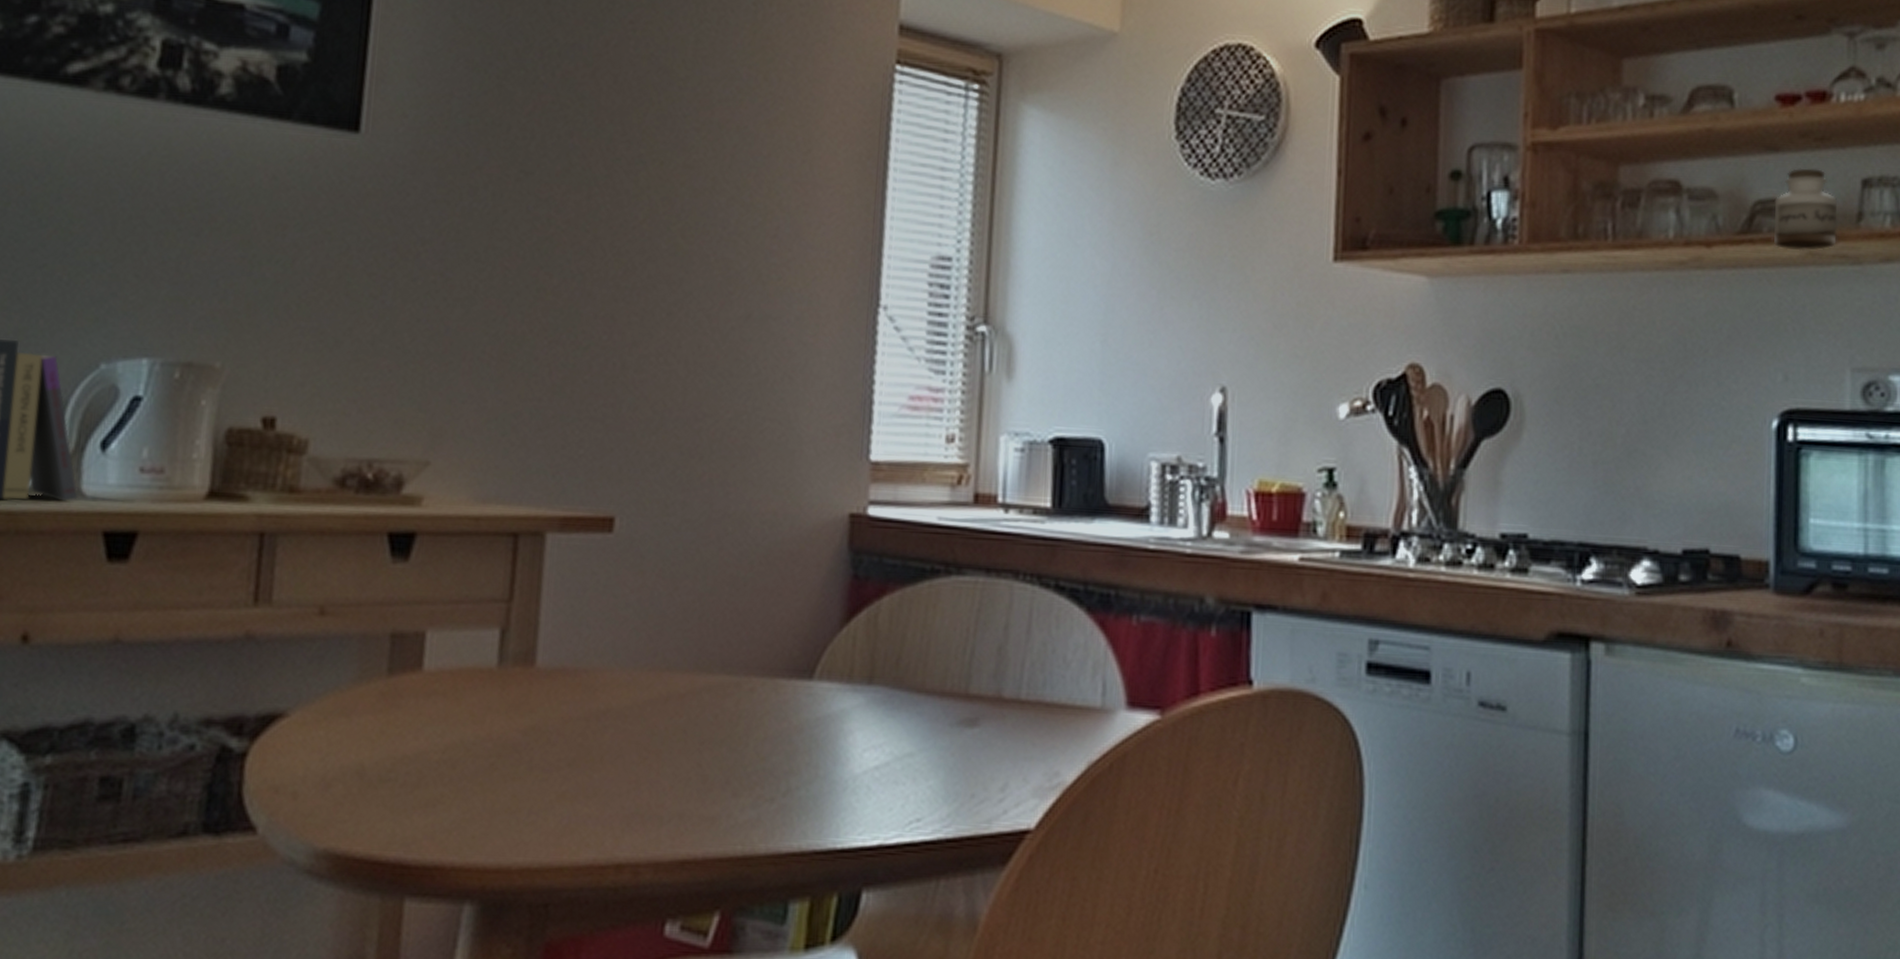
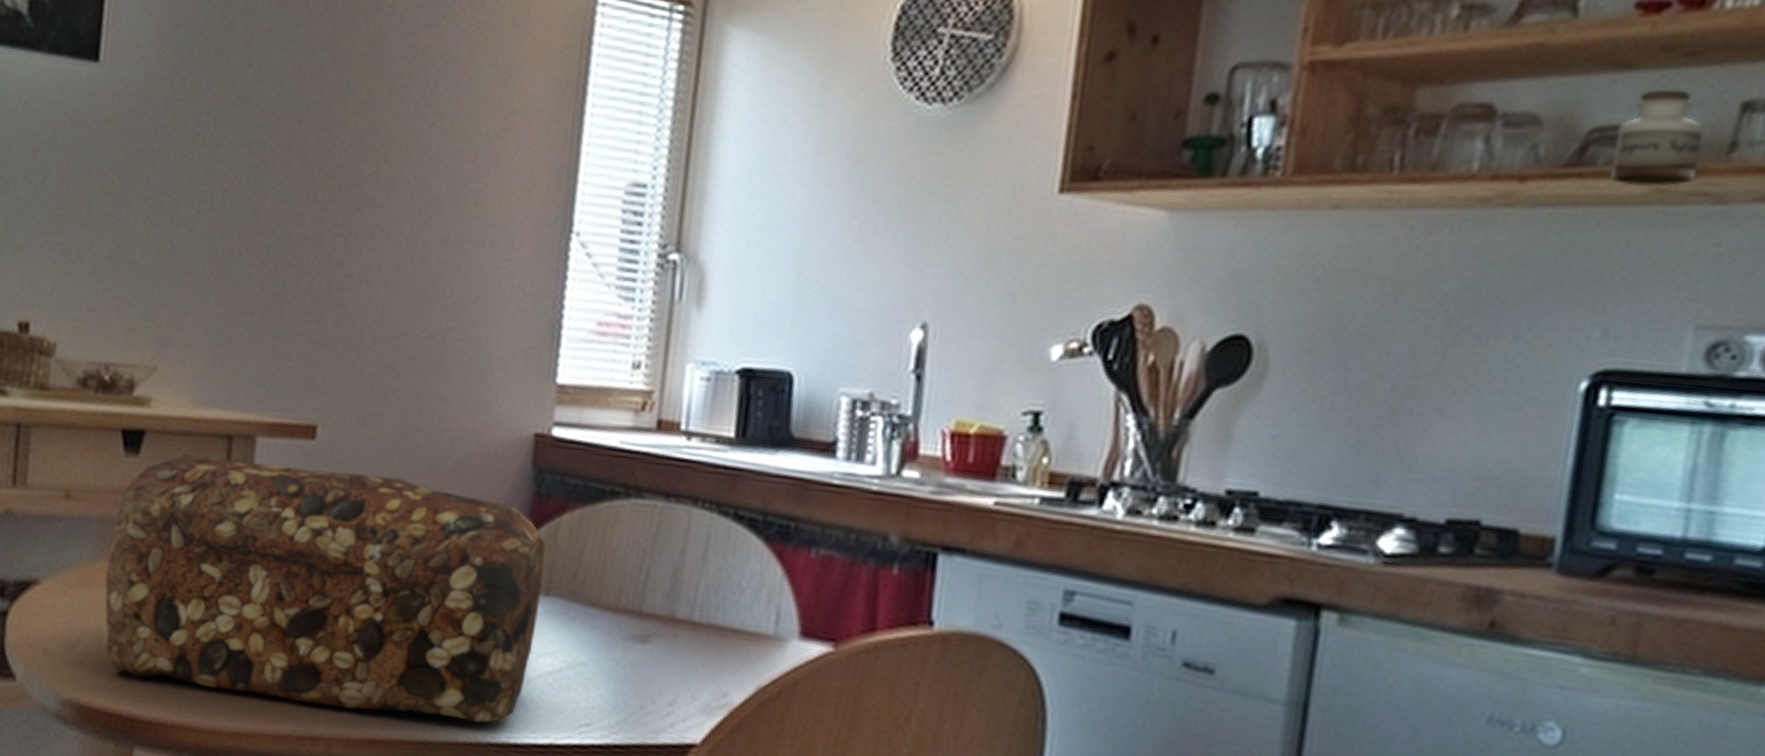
bread loaf: none [368,556,866,829] -> present [104,454,546,722]

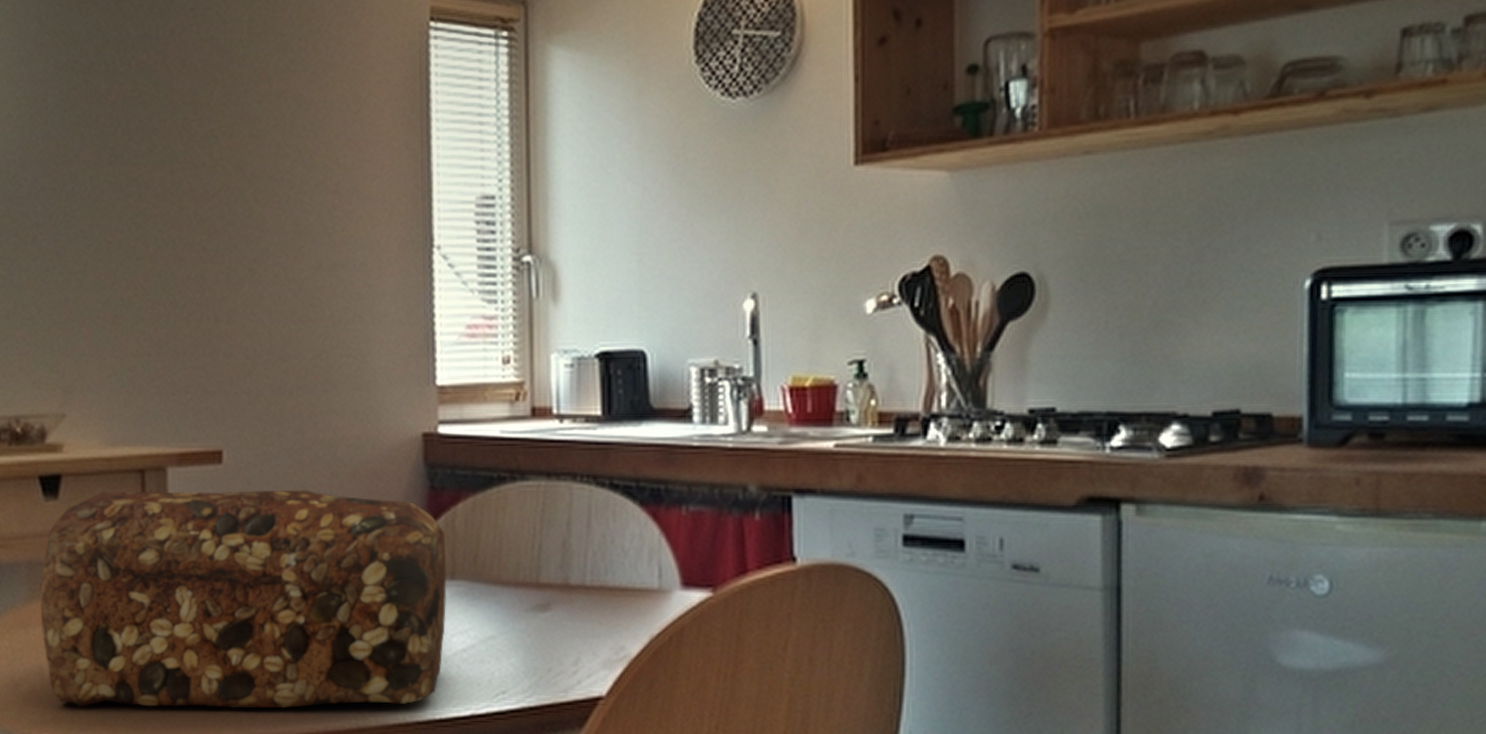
jar: present [1610,88,1704,187] -> none [1306,23,1375,110]

